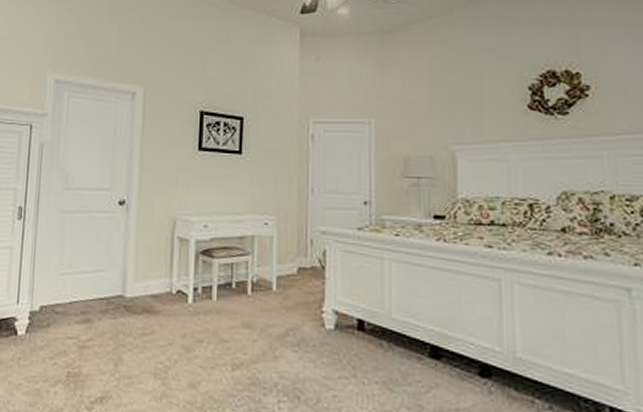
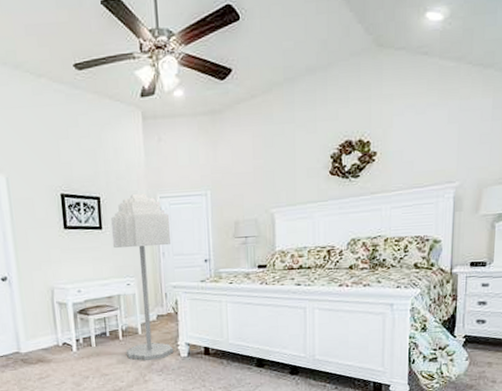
floor lamp: none [252,115,324,329] -> present [110,193,174,361]

